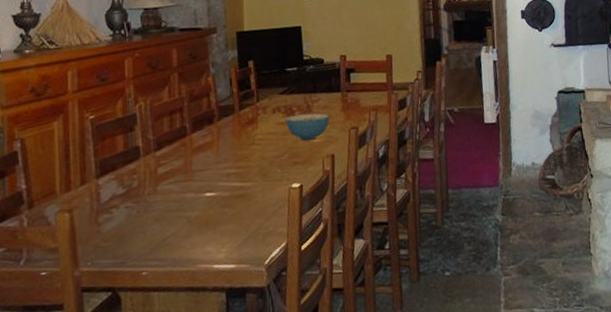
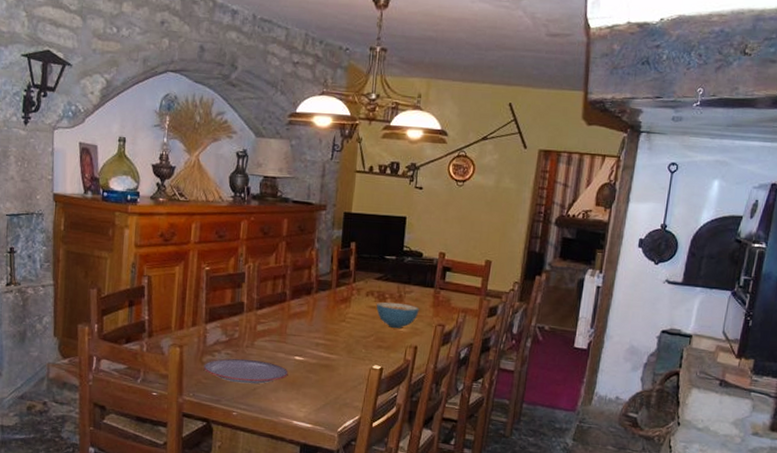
plate: none [100,206,201,238] -> present [203,358,288,384]

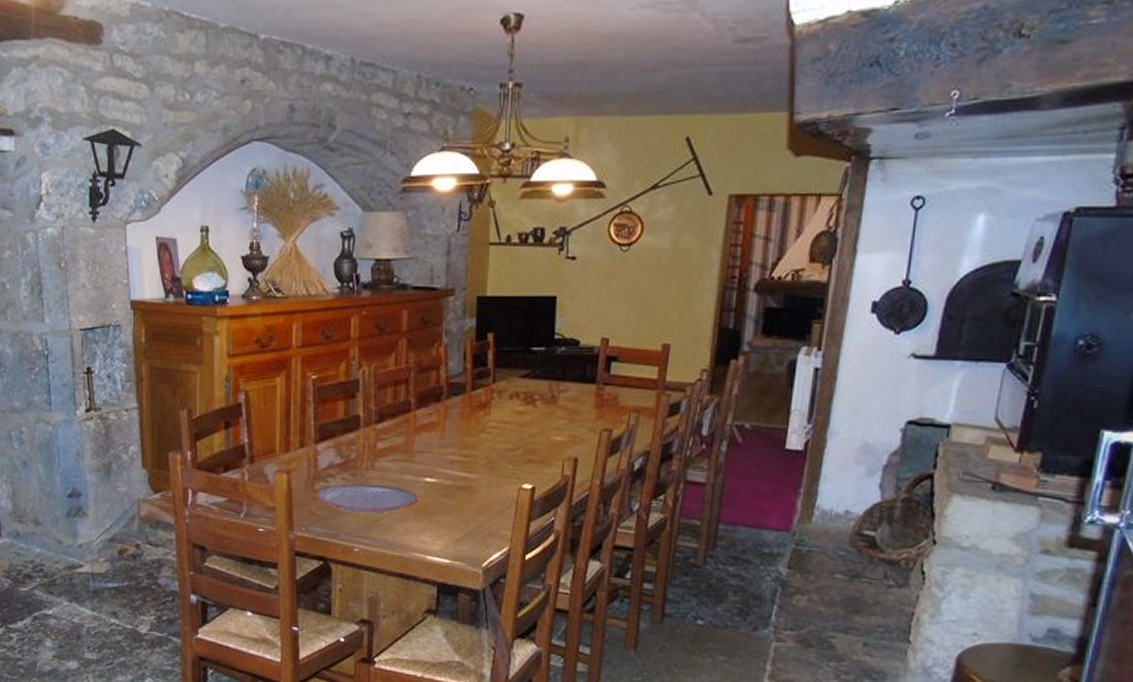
cereal bowl: present [376,302,419,328] -> none [524,404,578,437]

